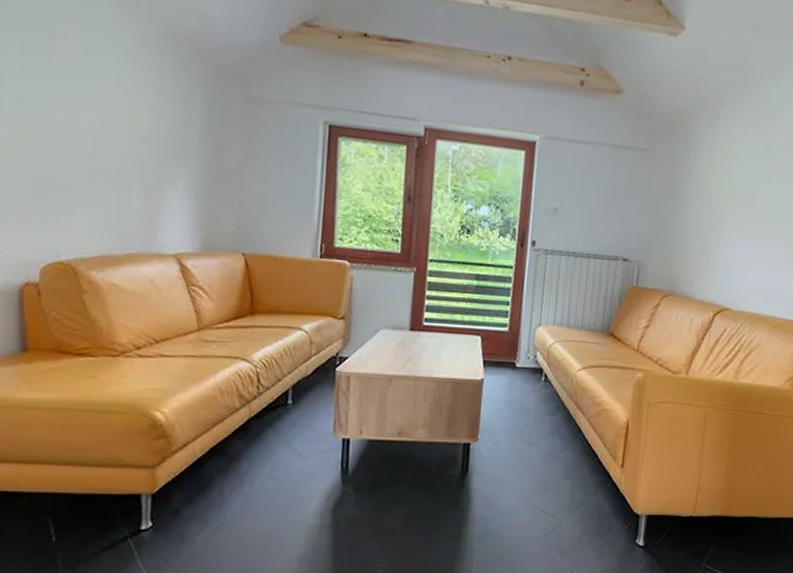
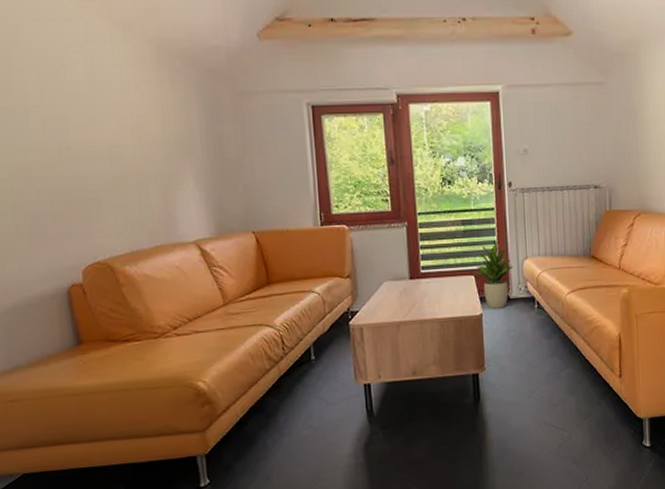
potted plant: none [480,301,525,376] -> present [473,240,514,309]

